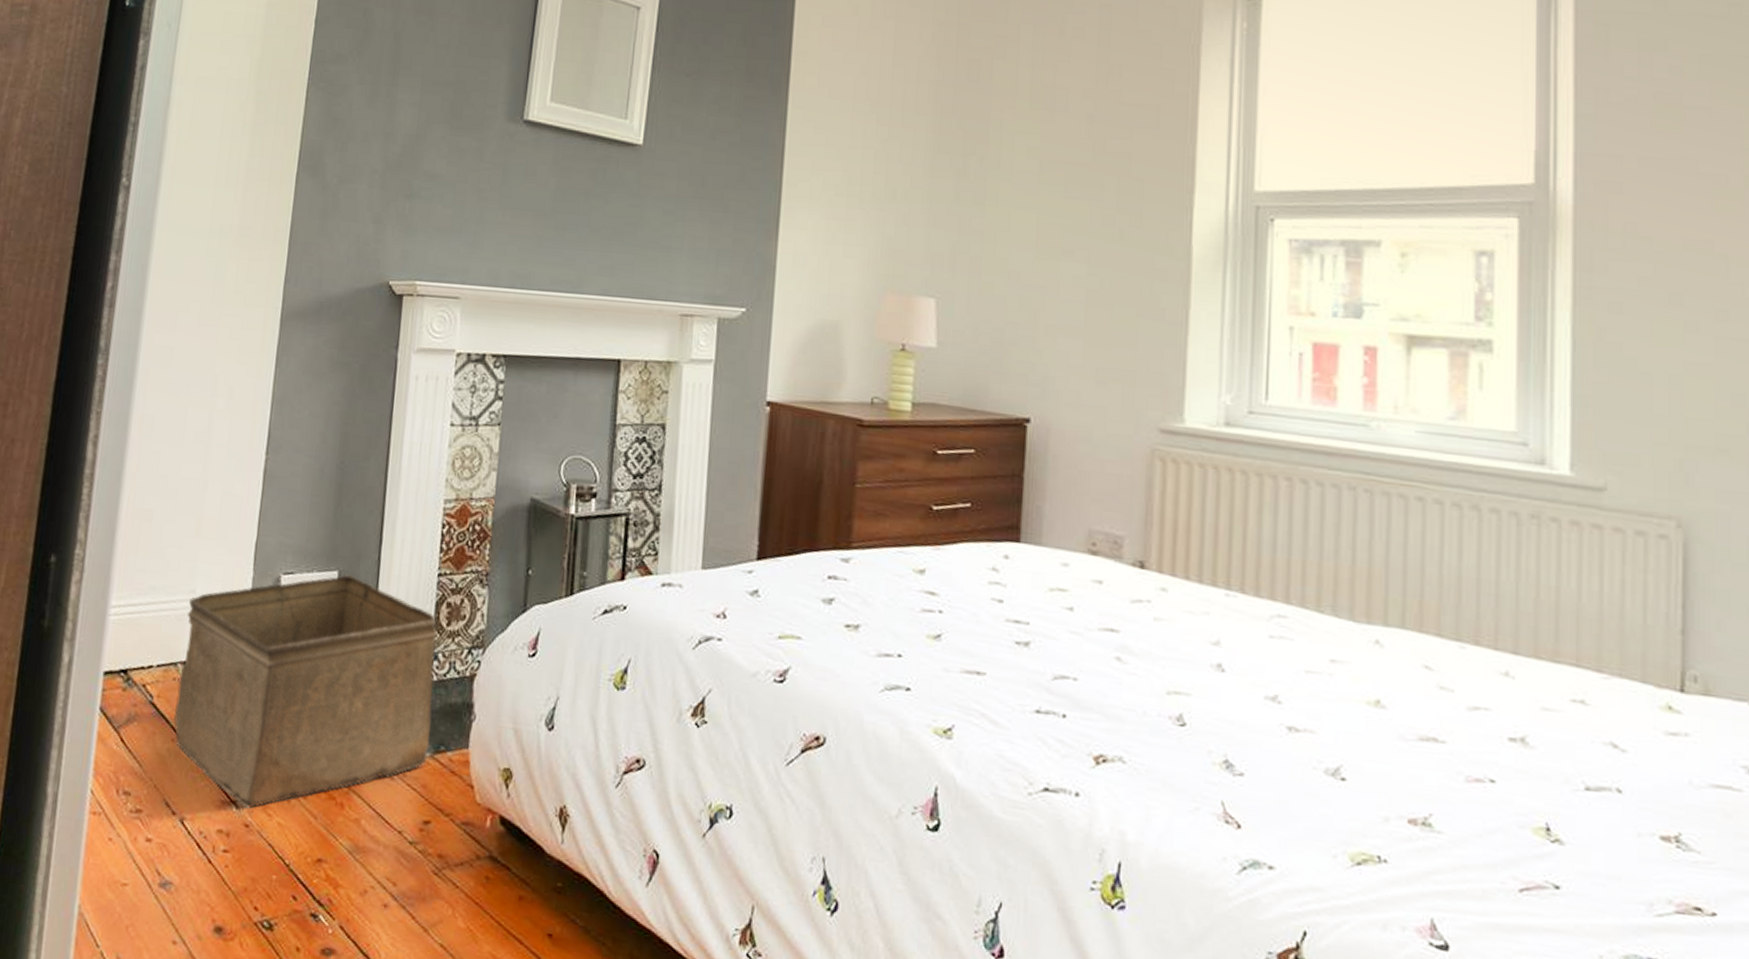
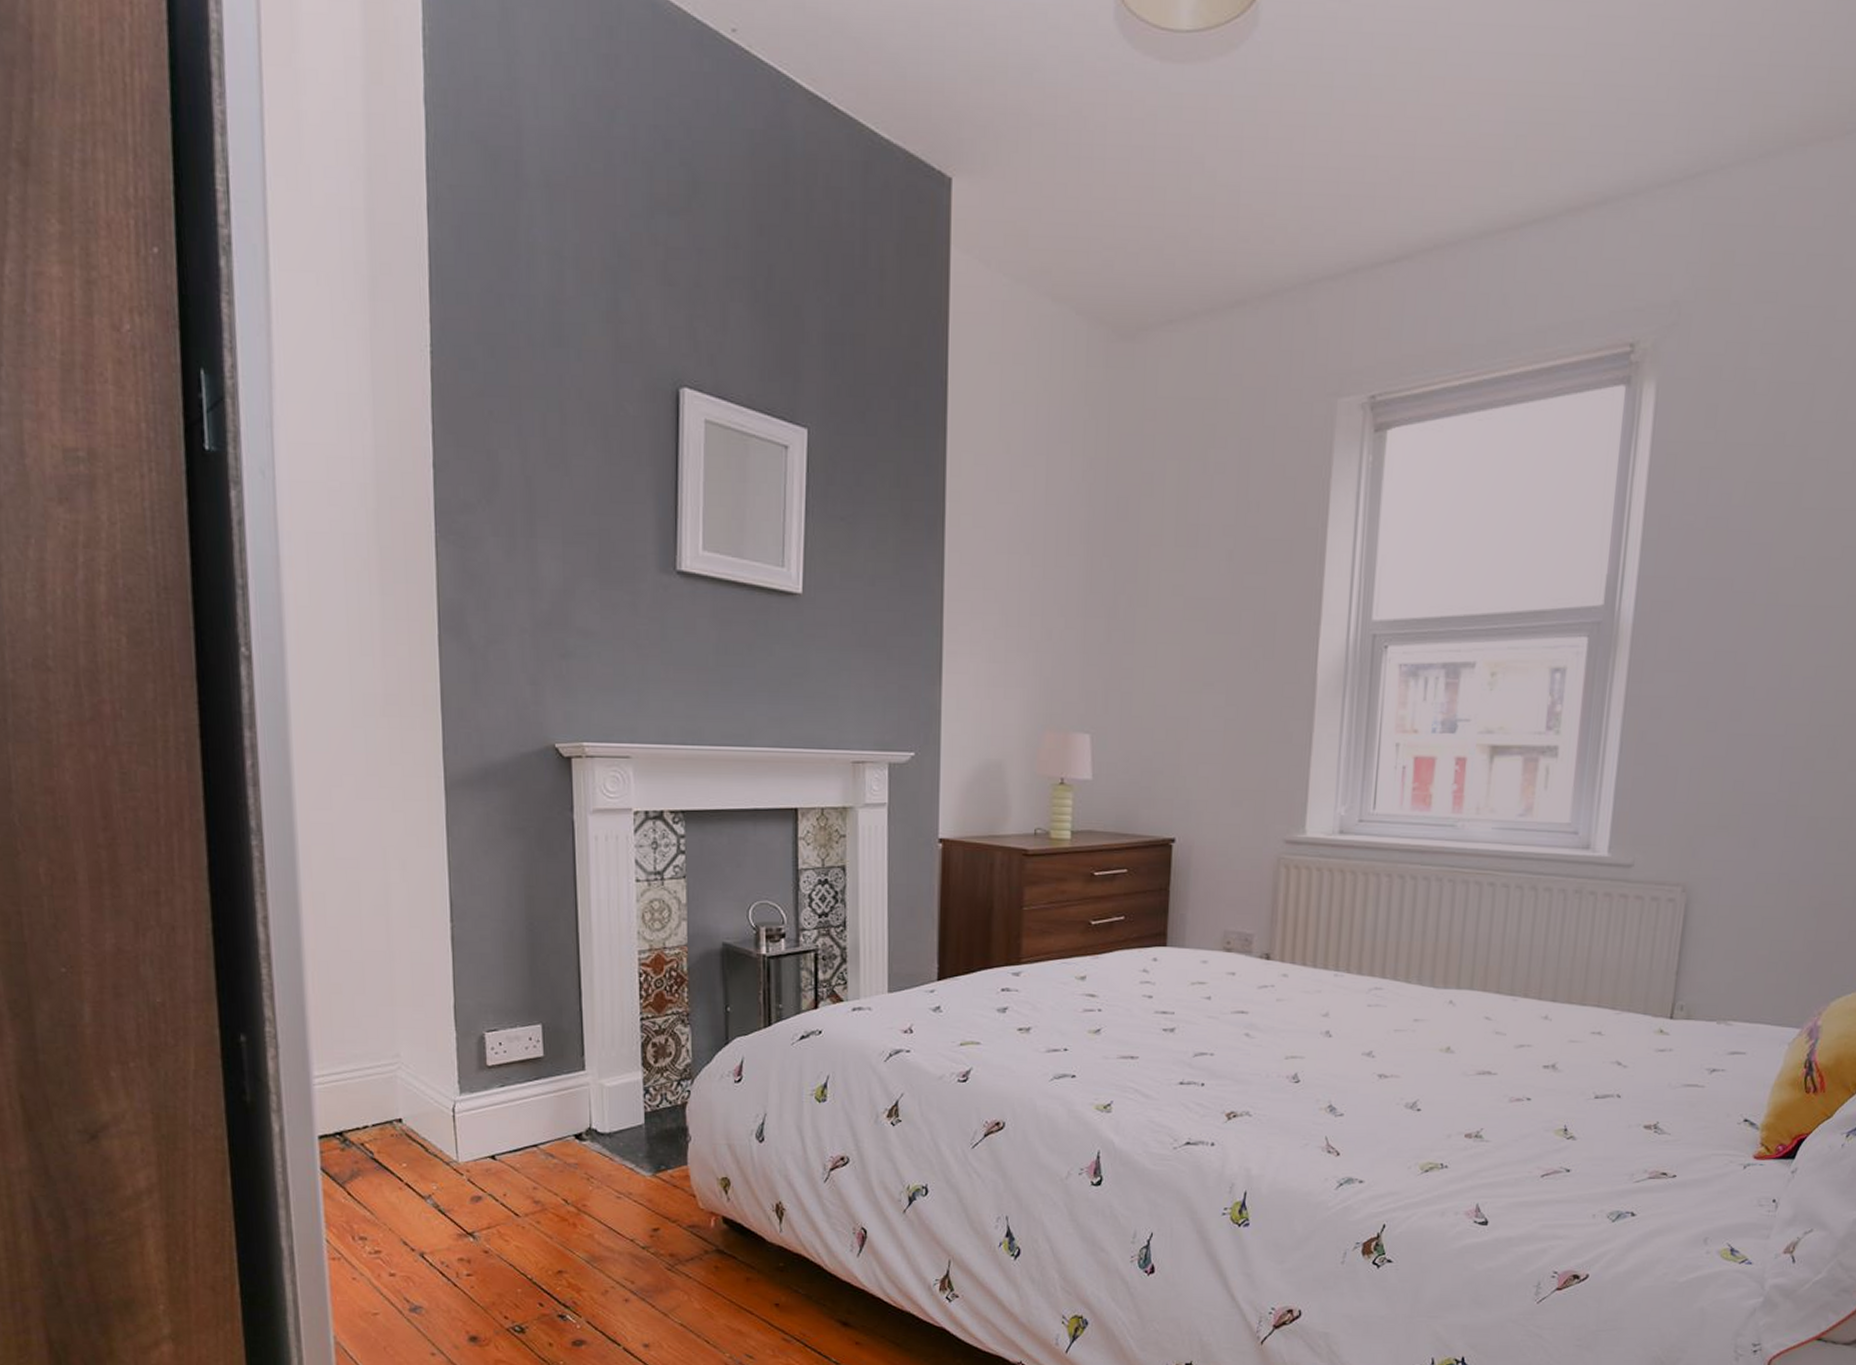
storage bin: present [174,575,438,809] -> none [394,1027,651,1238]

